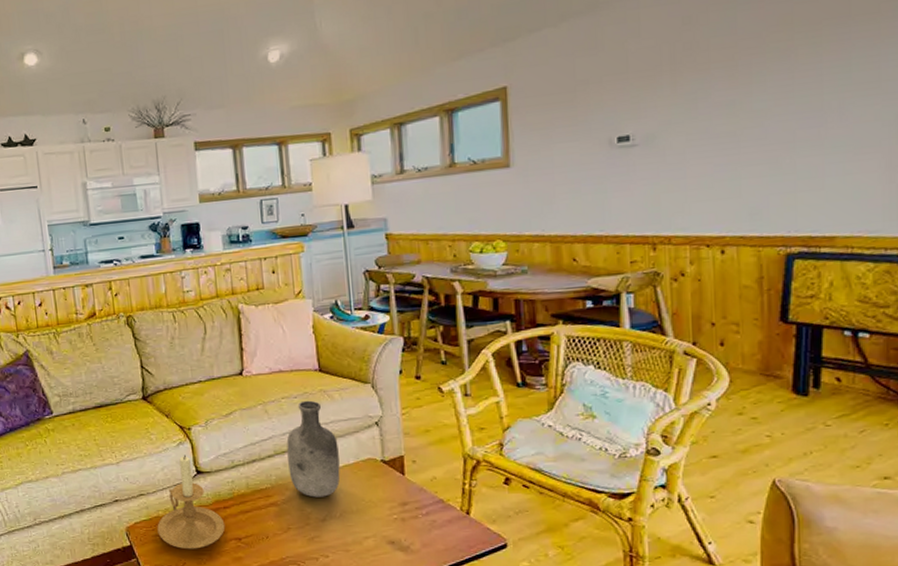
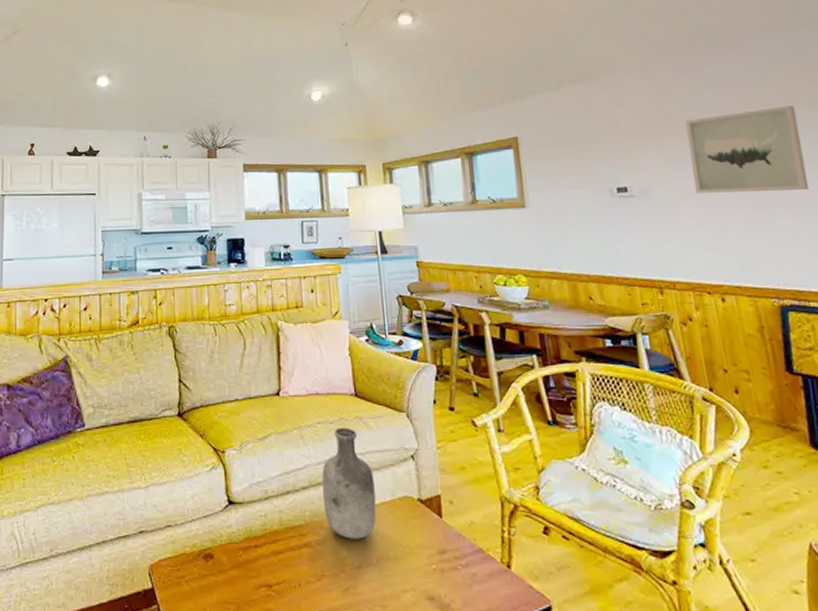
candle holder: present [157,454,225,550] -> none [182,481,256,597]
wall art: none [709,21,848,137] -> present [685,106,809,193]

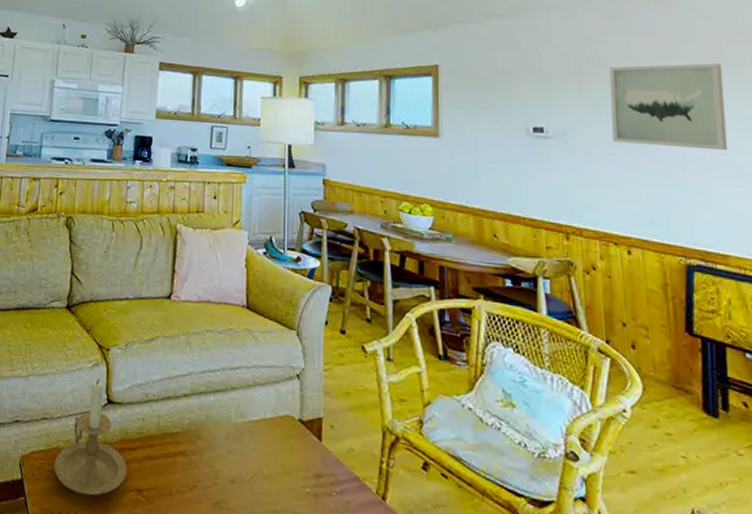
candle holder: none [182,481,256,597] -> present [54,378,128,496]
vase: present [322,427,377,539] -> none [203,337,257,454]

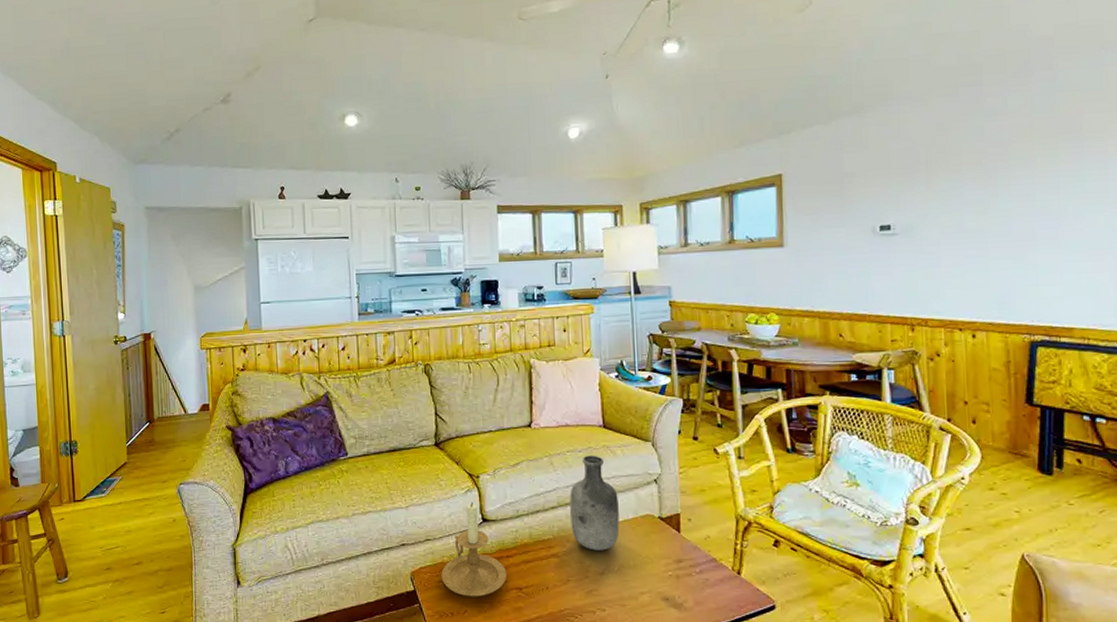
vase: none [203,337,257,454] -> present [570,455,620,551]
wall art: present [609,63,728,150] -> none [960,137,1081,231]

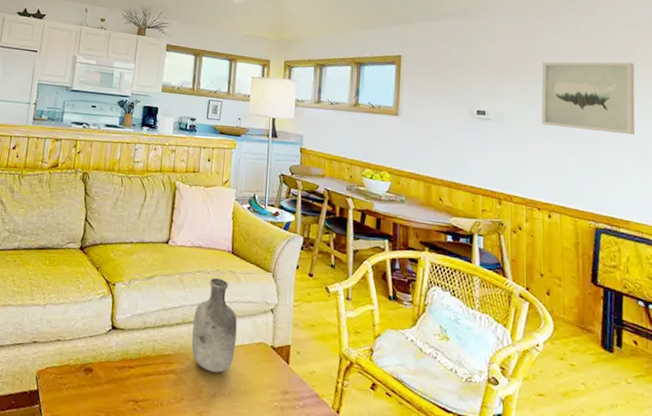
candle holder: present [441,502,507,597] -> none [64,308,127,405]
wall art: none [960,137,1081,231] -> present [541,62,635,135]

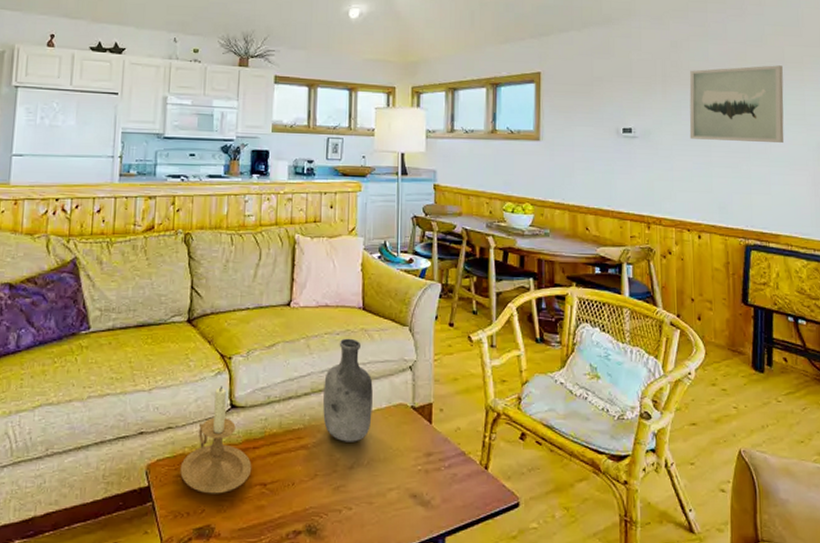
candle holder: none [64,308,127,405] -> present [180,386,252,494]

